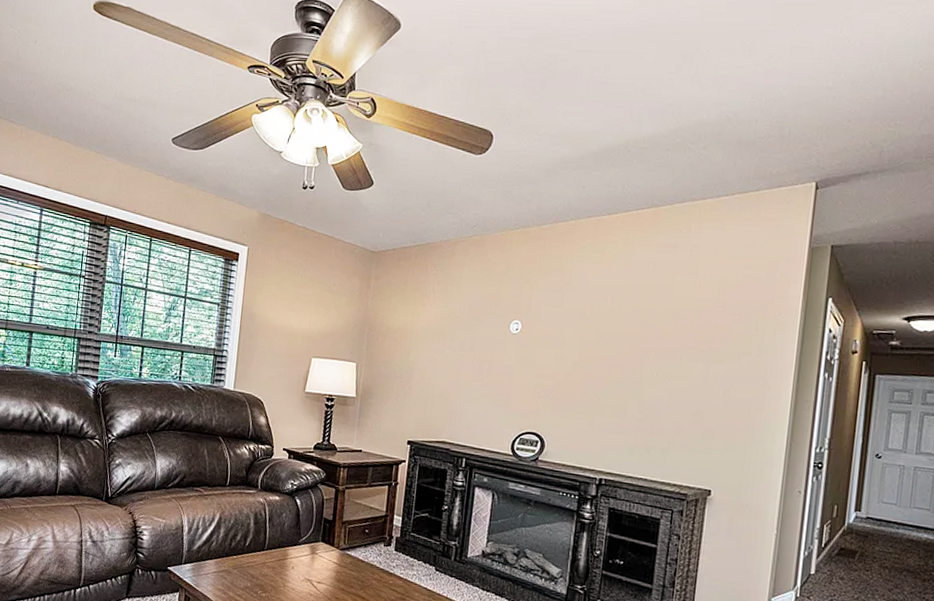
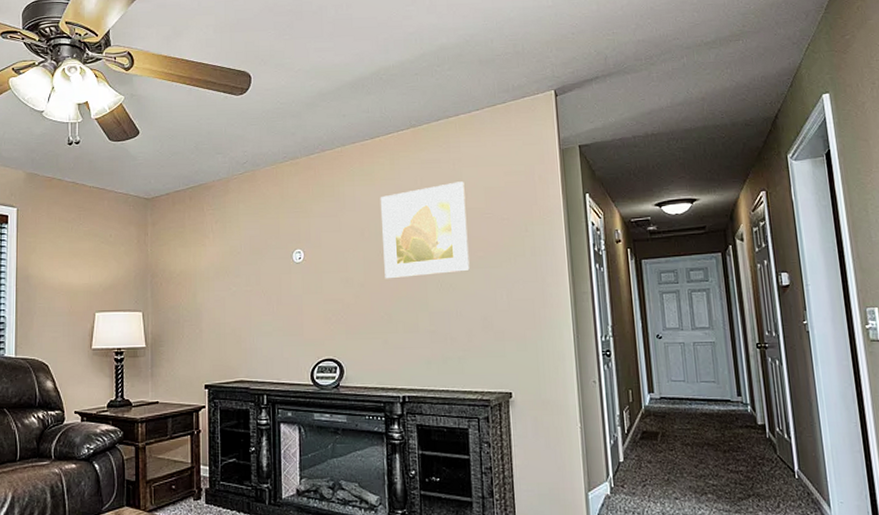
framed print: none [600,269,699,364] -> present [380,181,470,279]

